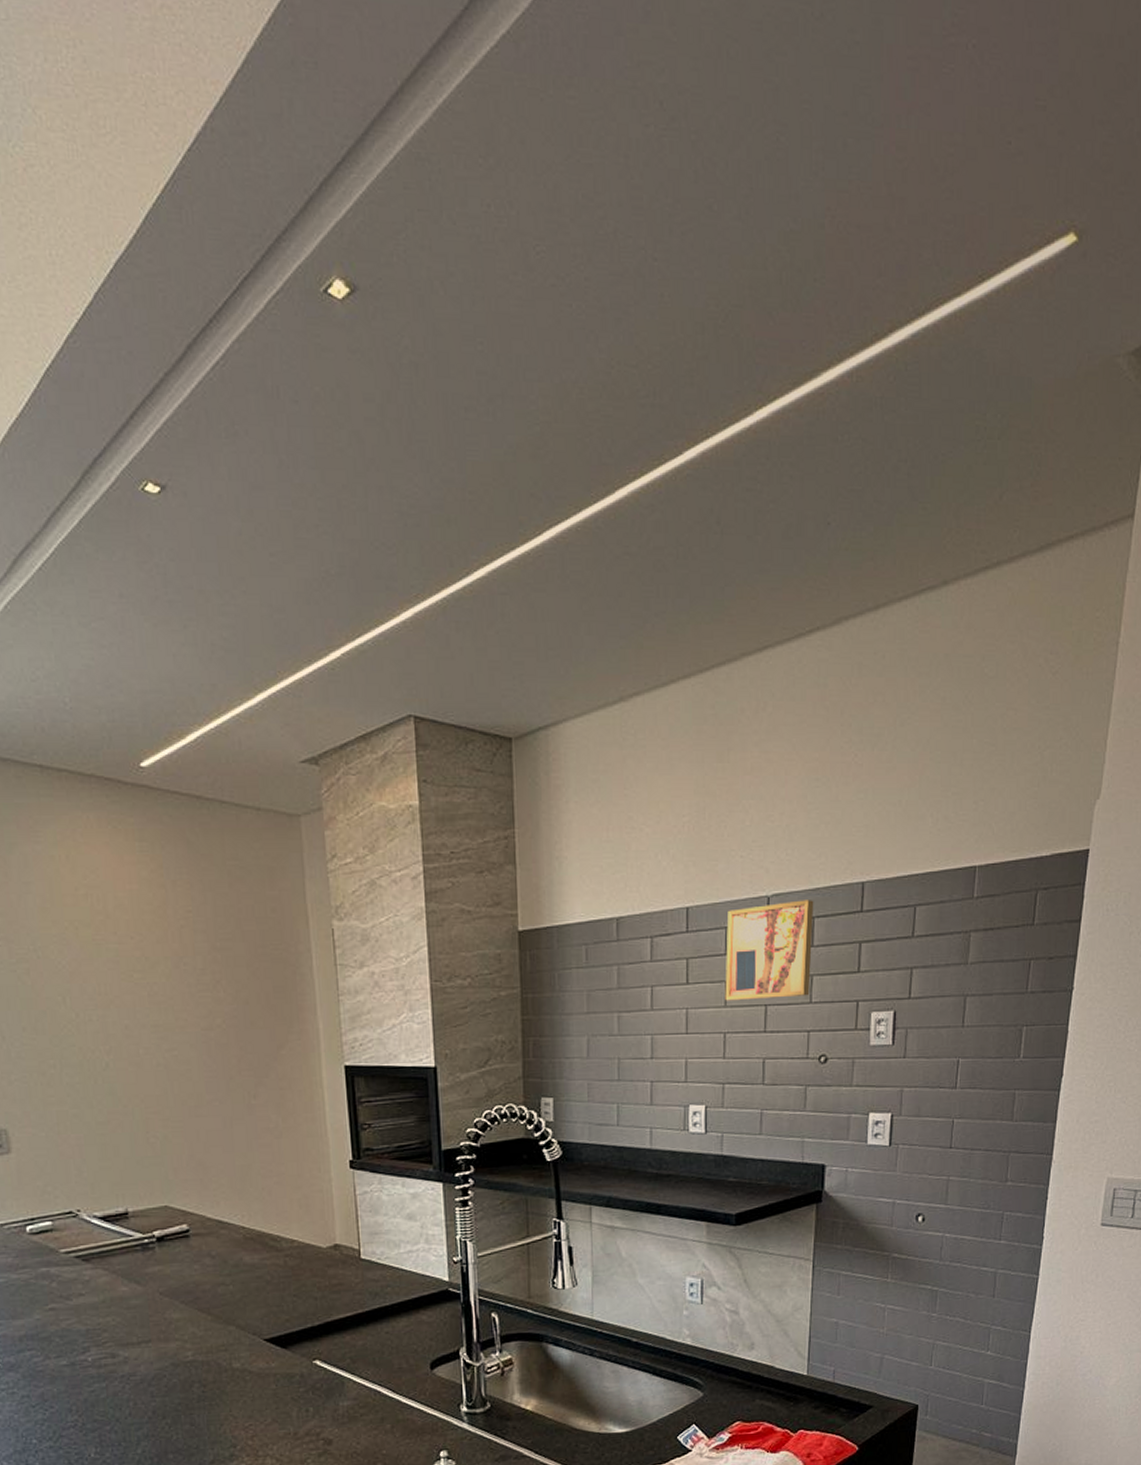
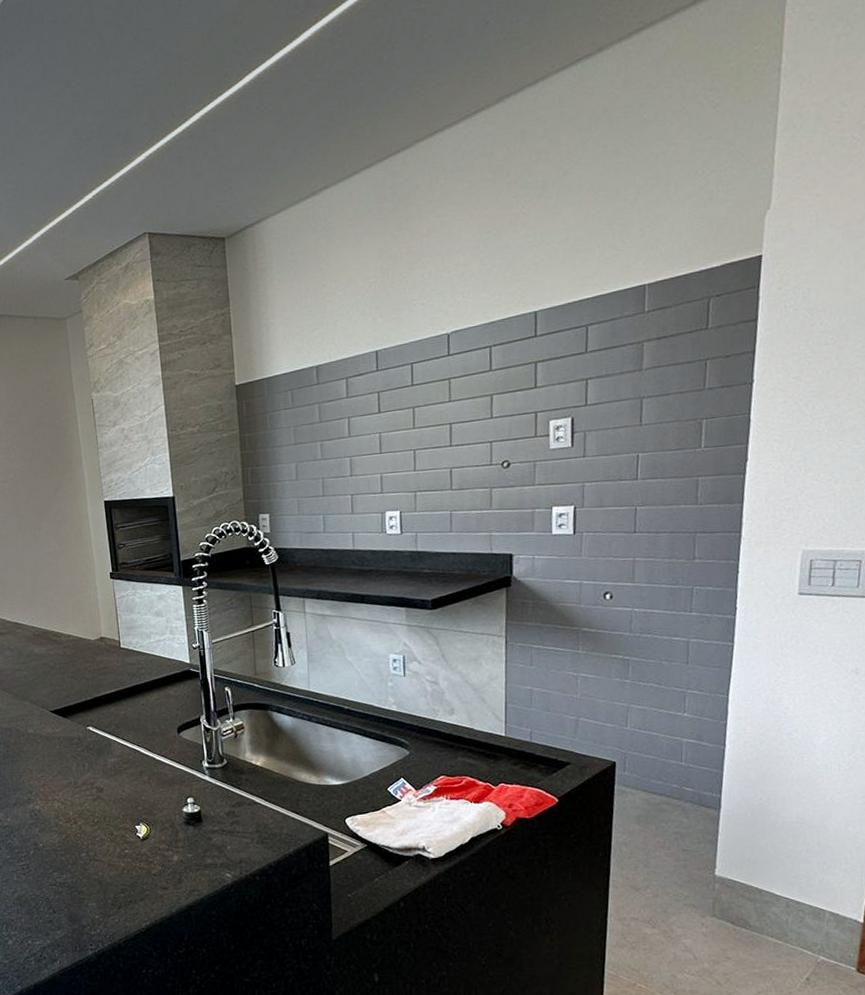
wall art: present [725,900,814,1001] -> none [412,332,491,424]

